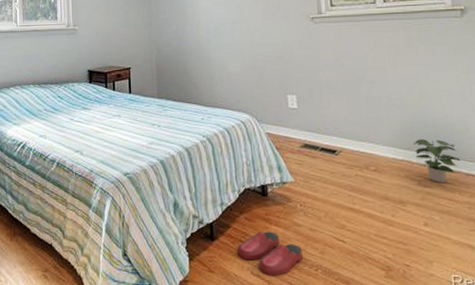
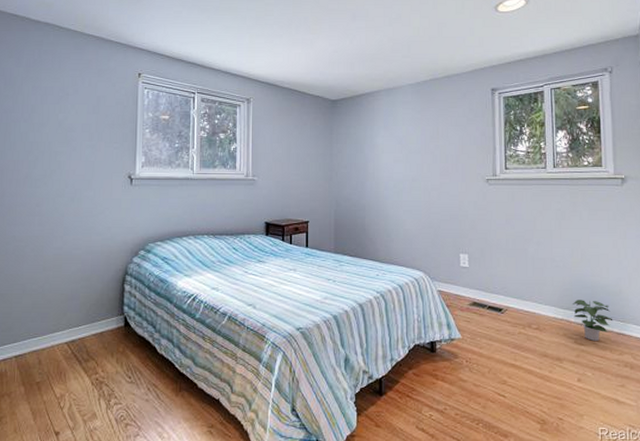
slippers: present [237,231,303,276] -> none [404,387,465,430]

